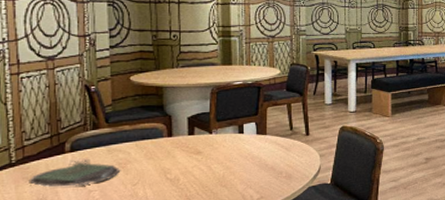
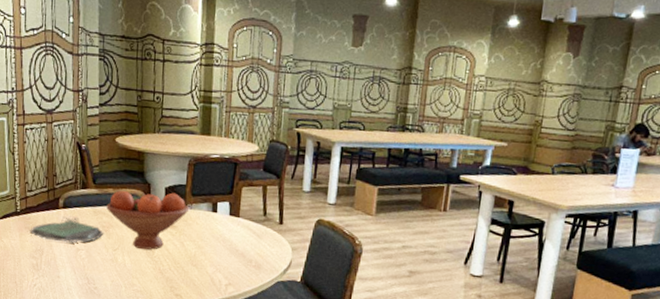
fruit bowl: none [123,121,215,179] -> present [106,190,190,250]

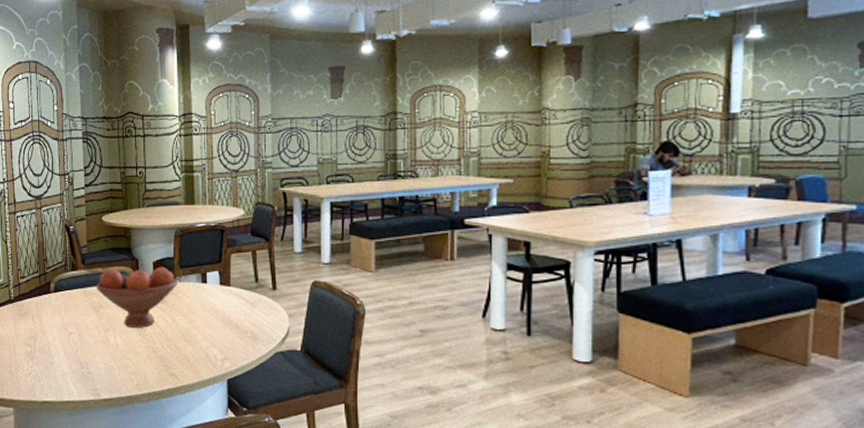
plate: present [30,216,104,243] -> none [23,299,95,327]

